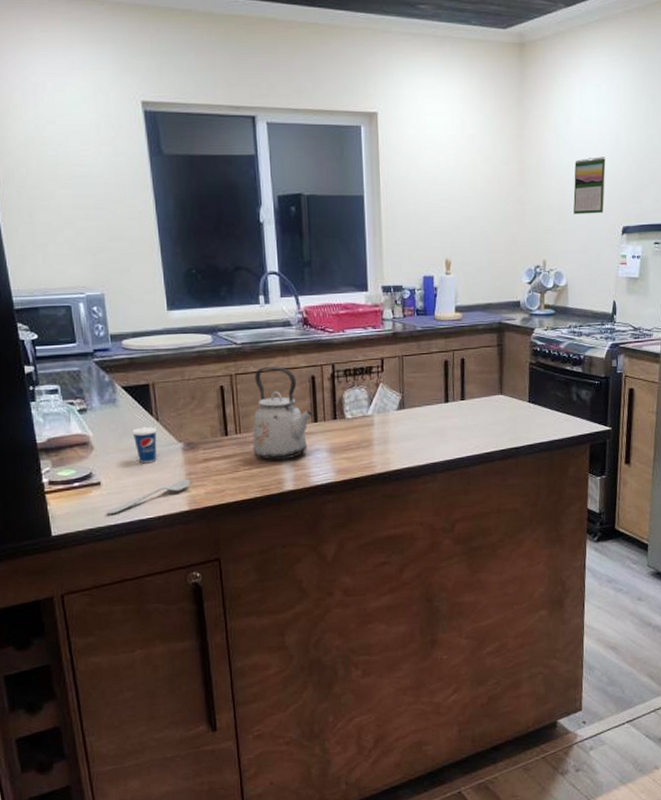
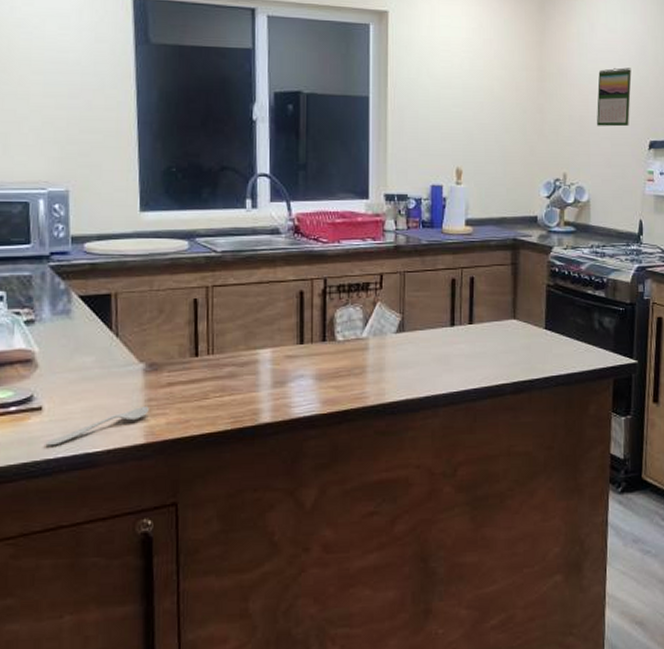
cup: present [131,414,158,464] -> none [84,327,116,386]
kettle: present [252,366,314,460] -> none [227,278,299,387]

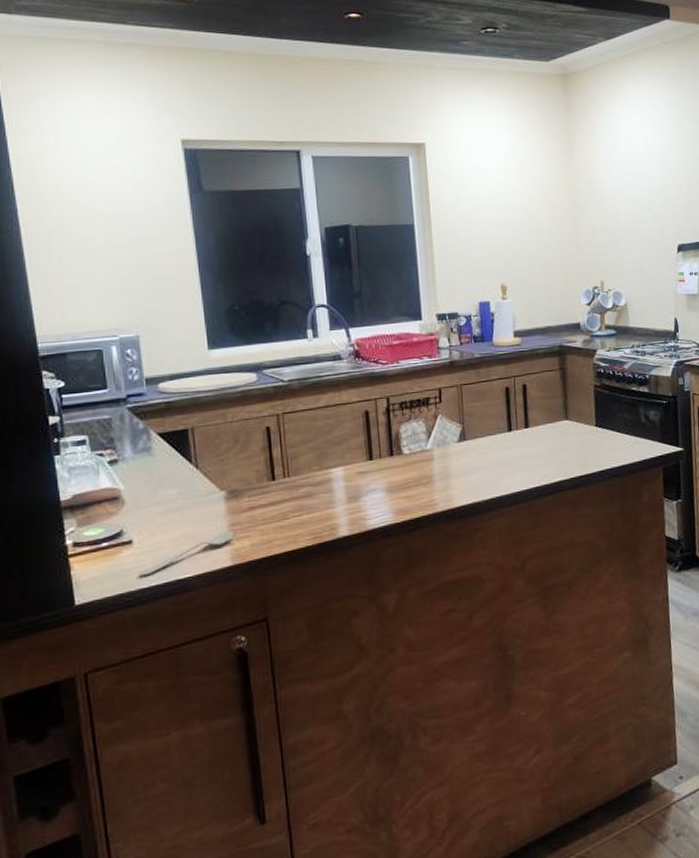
calendar: present [597,67,632,127] -> none [625,178,658,235]

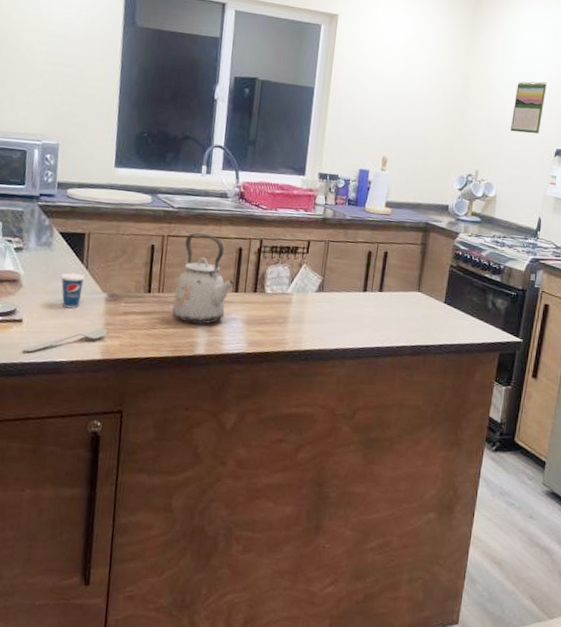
cup: none [167,462,197,517] -> present [60,259,85,308]
kettle: none [302,402,368,504] -> present [172,232,235,324]
calendar: none [625,178,658,235] -> present [511,81,547,134]

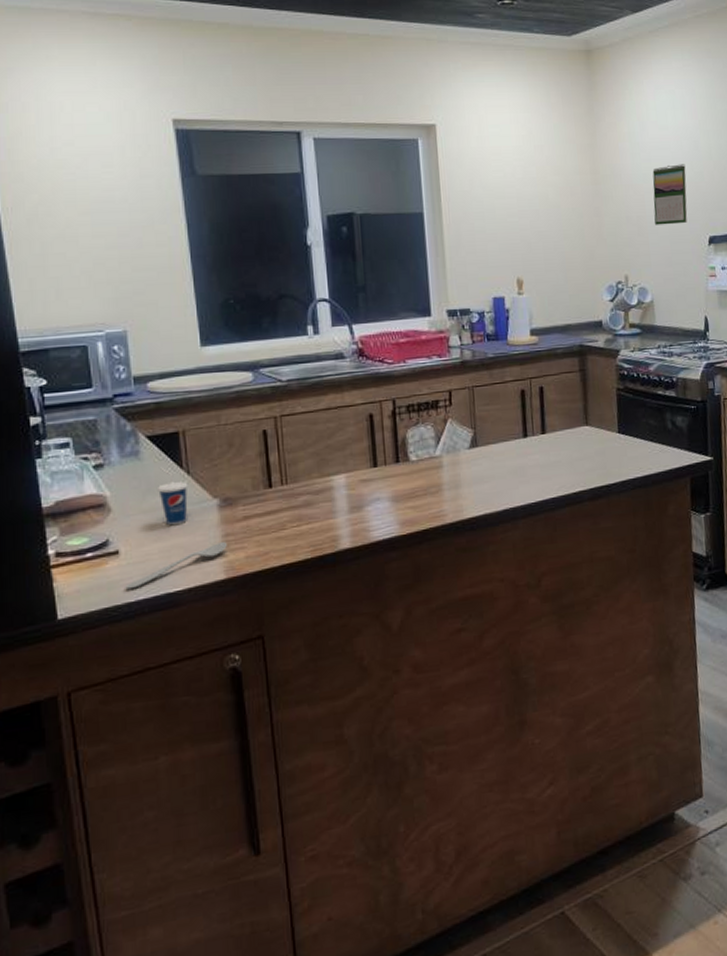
kettle: present [172,232,235,324] -> none [301,404,372,514]

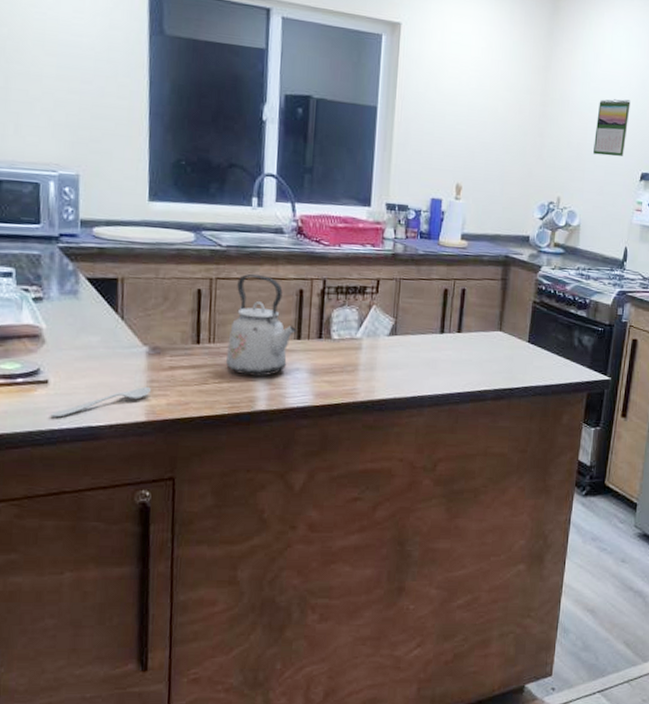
cup: present [156,467,189,526] -> none [90,309,121,365]
kettle: none [301,404,372,514] -> present [226,273,297,376]

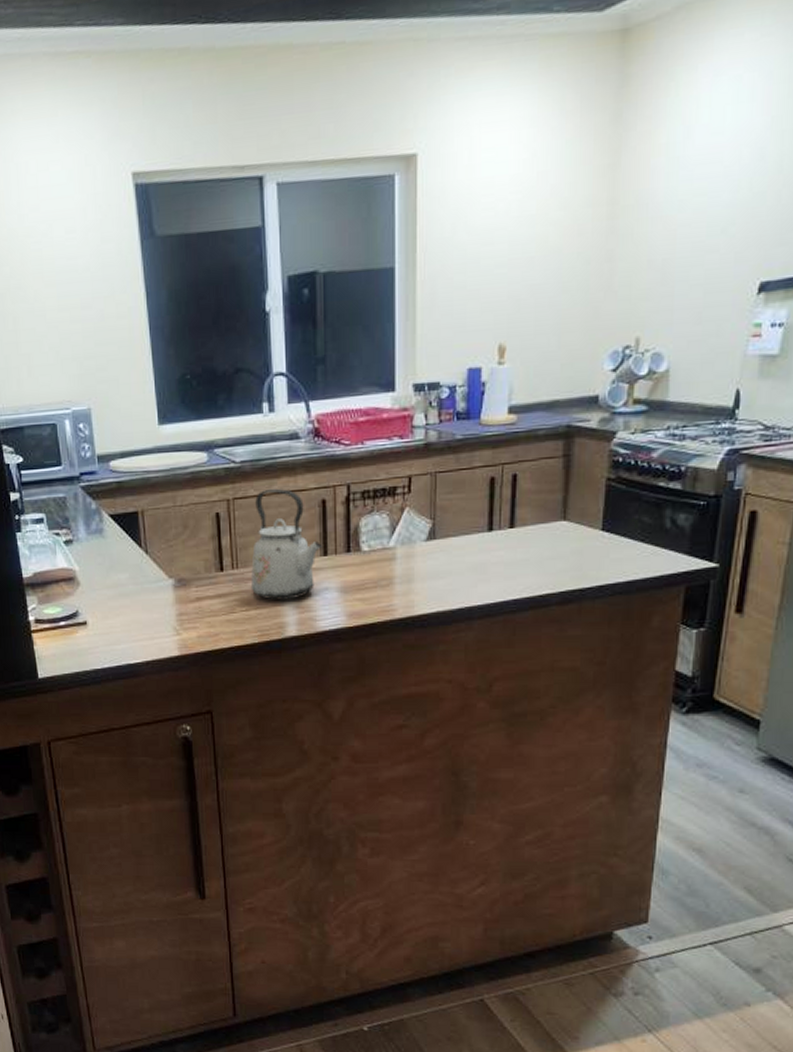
spoon: present [50,387,151,418] -> none [92,621,181,657]
calendar: present [593,99,631,157] -> none [686,182,741,270]

